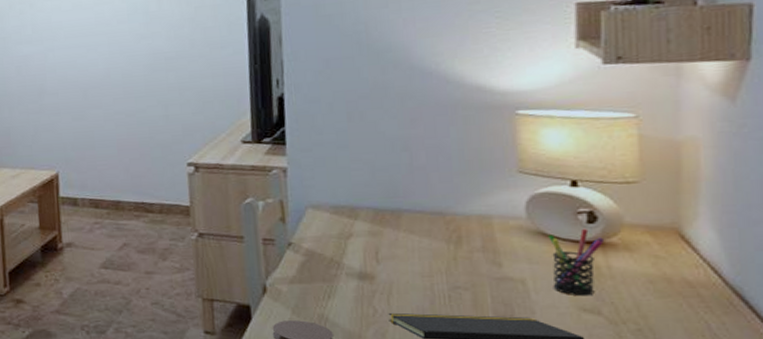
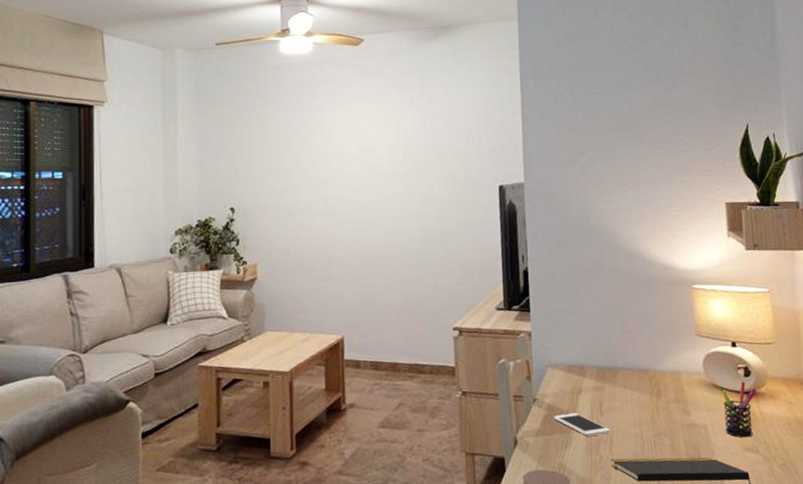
mobile phone: none [314,260,389,286] -> present [554,413,611,436]

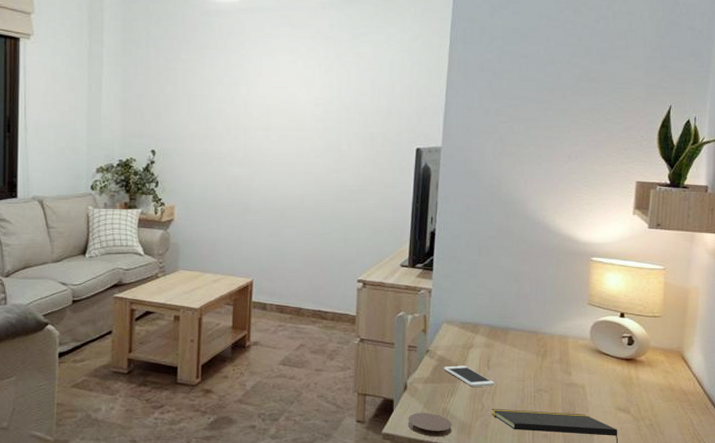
pen holder: present [719,381,757,438] -> none [602,348,637,399]

